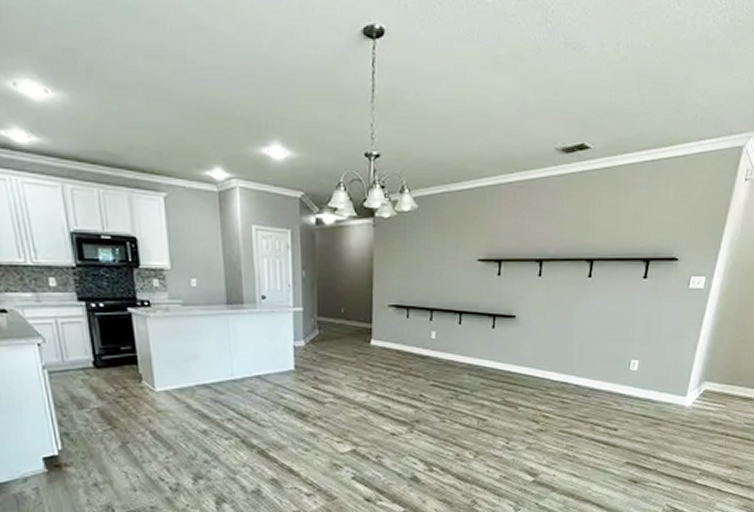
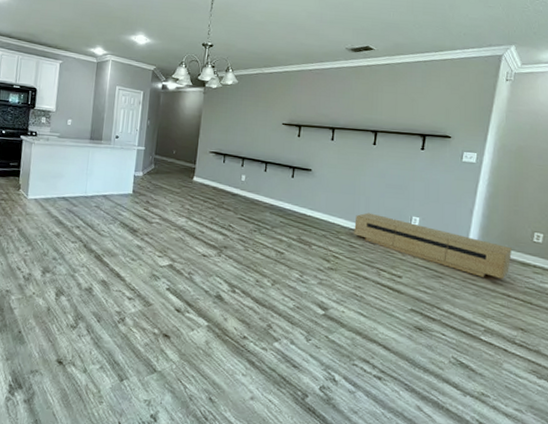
media console: none [566,361,734,418] -> present [354,212,512,279]

